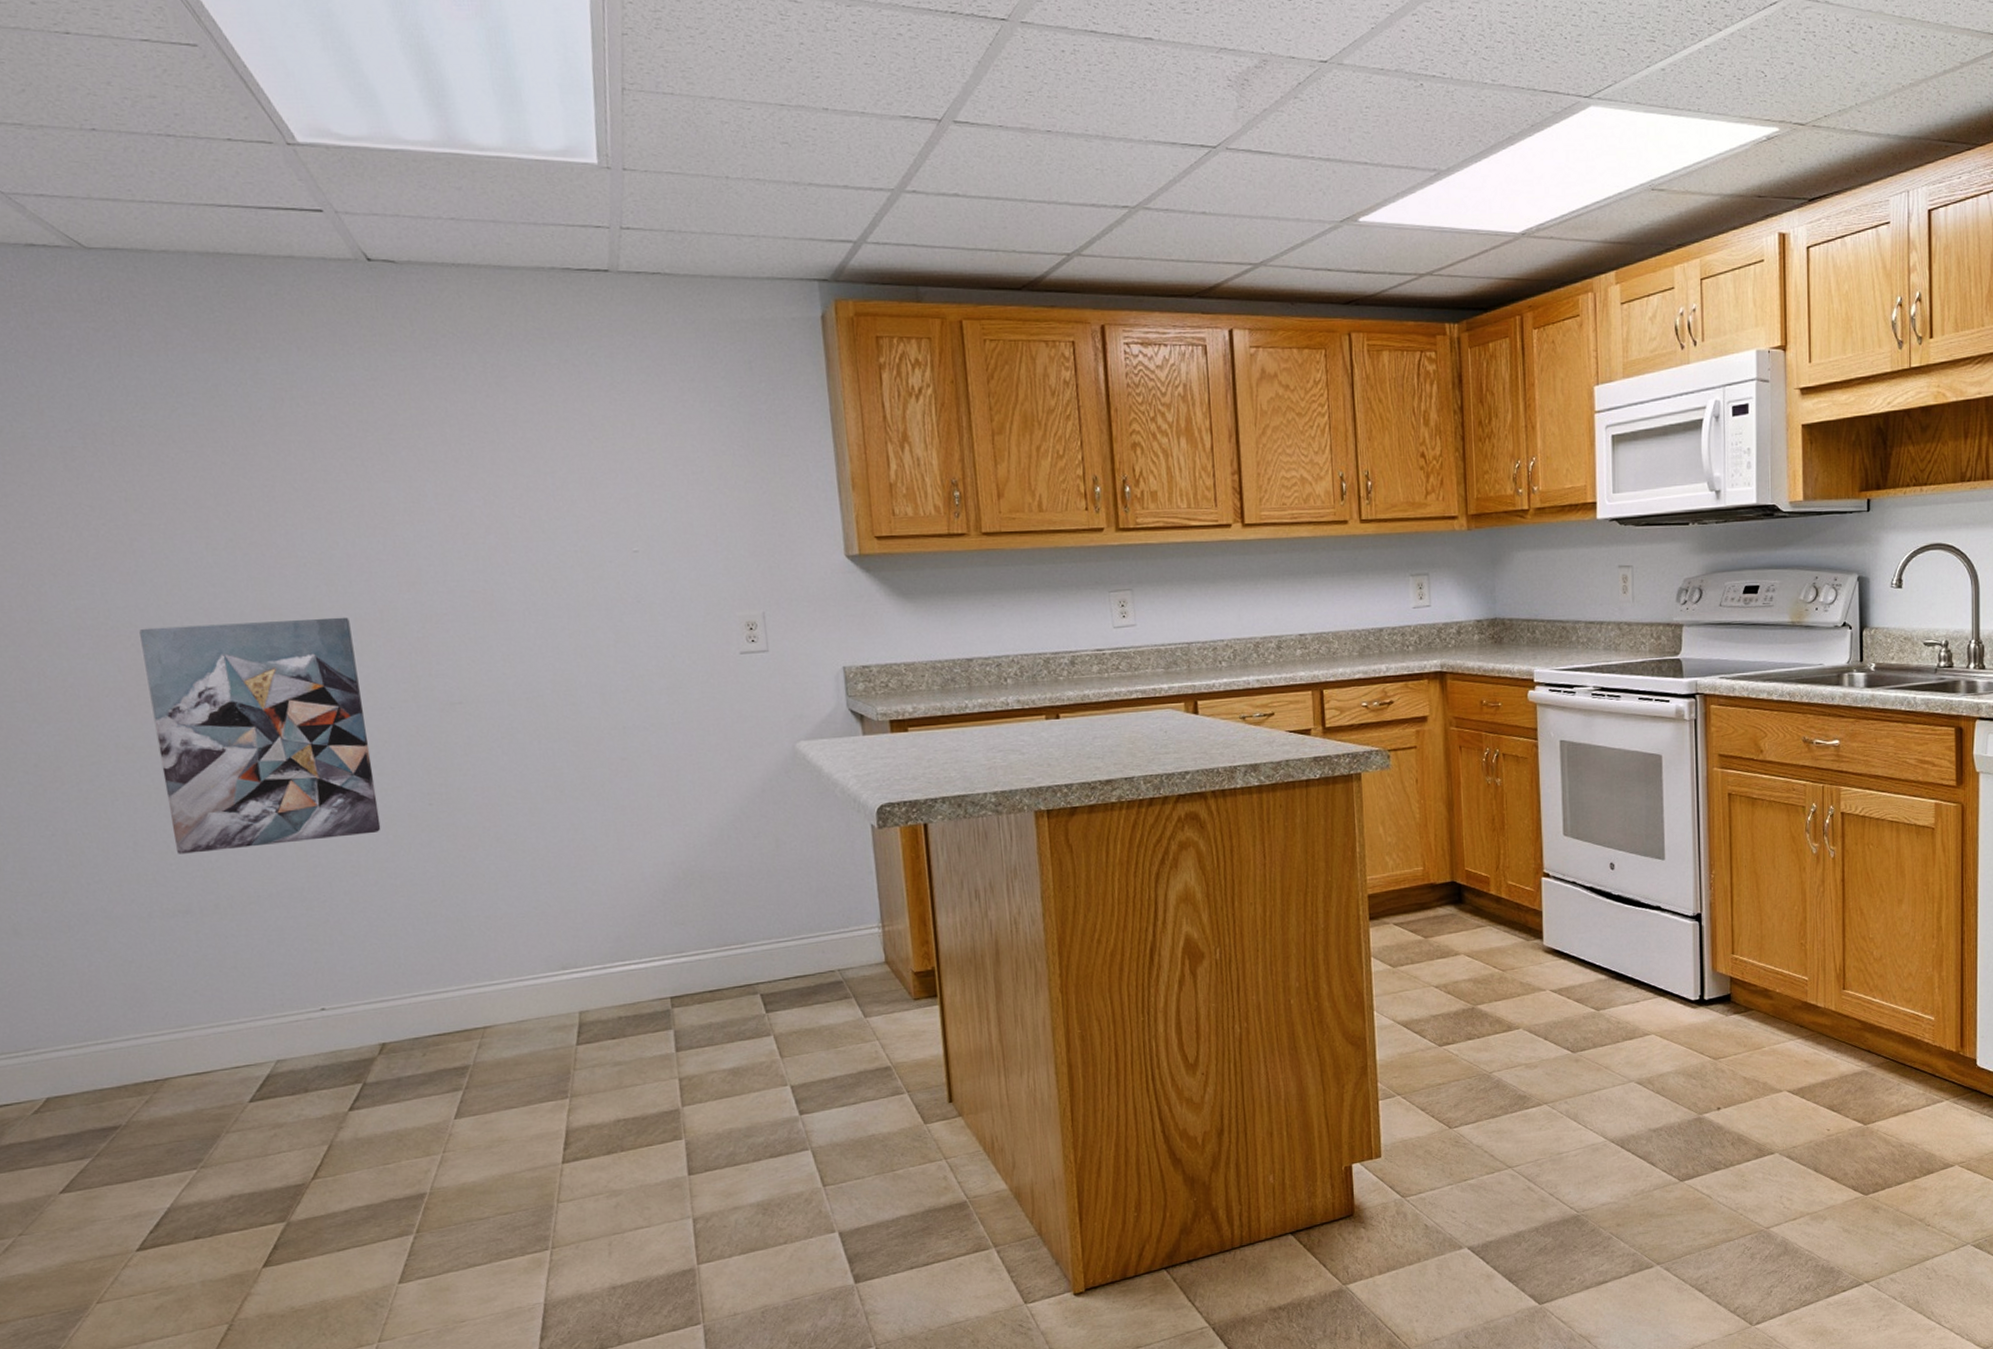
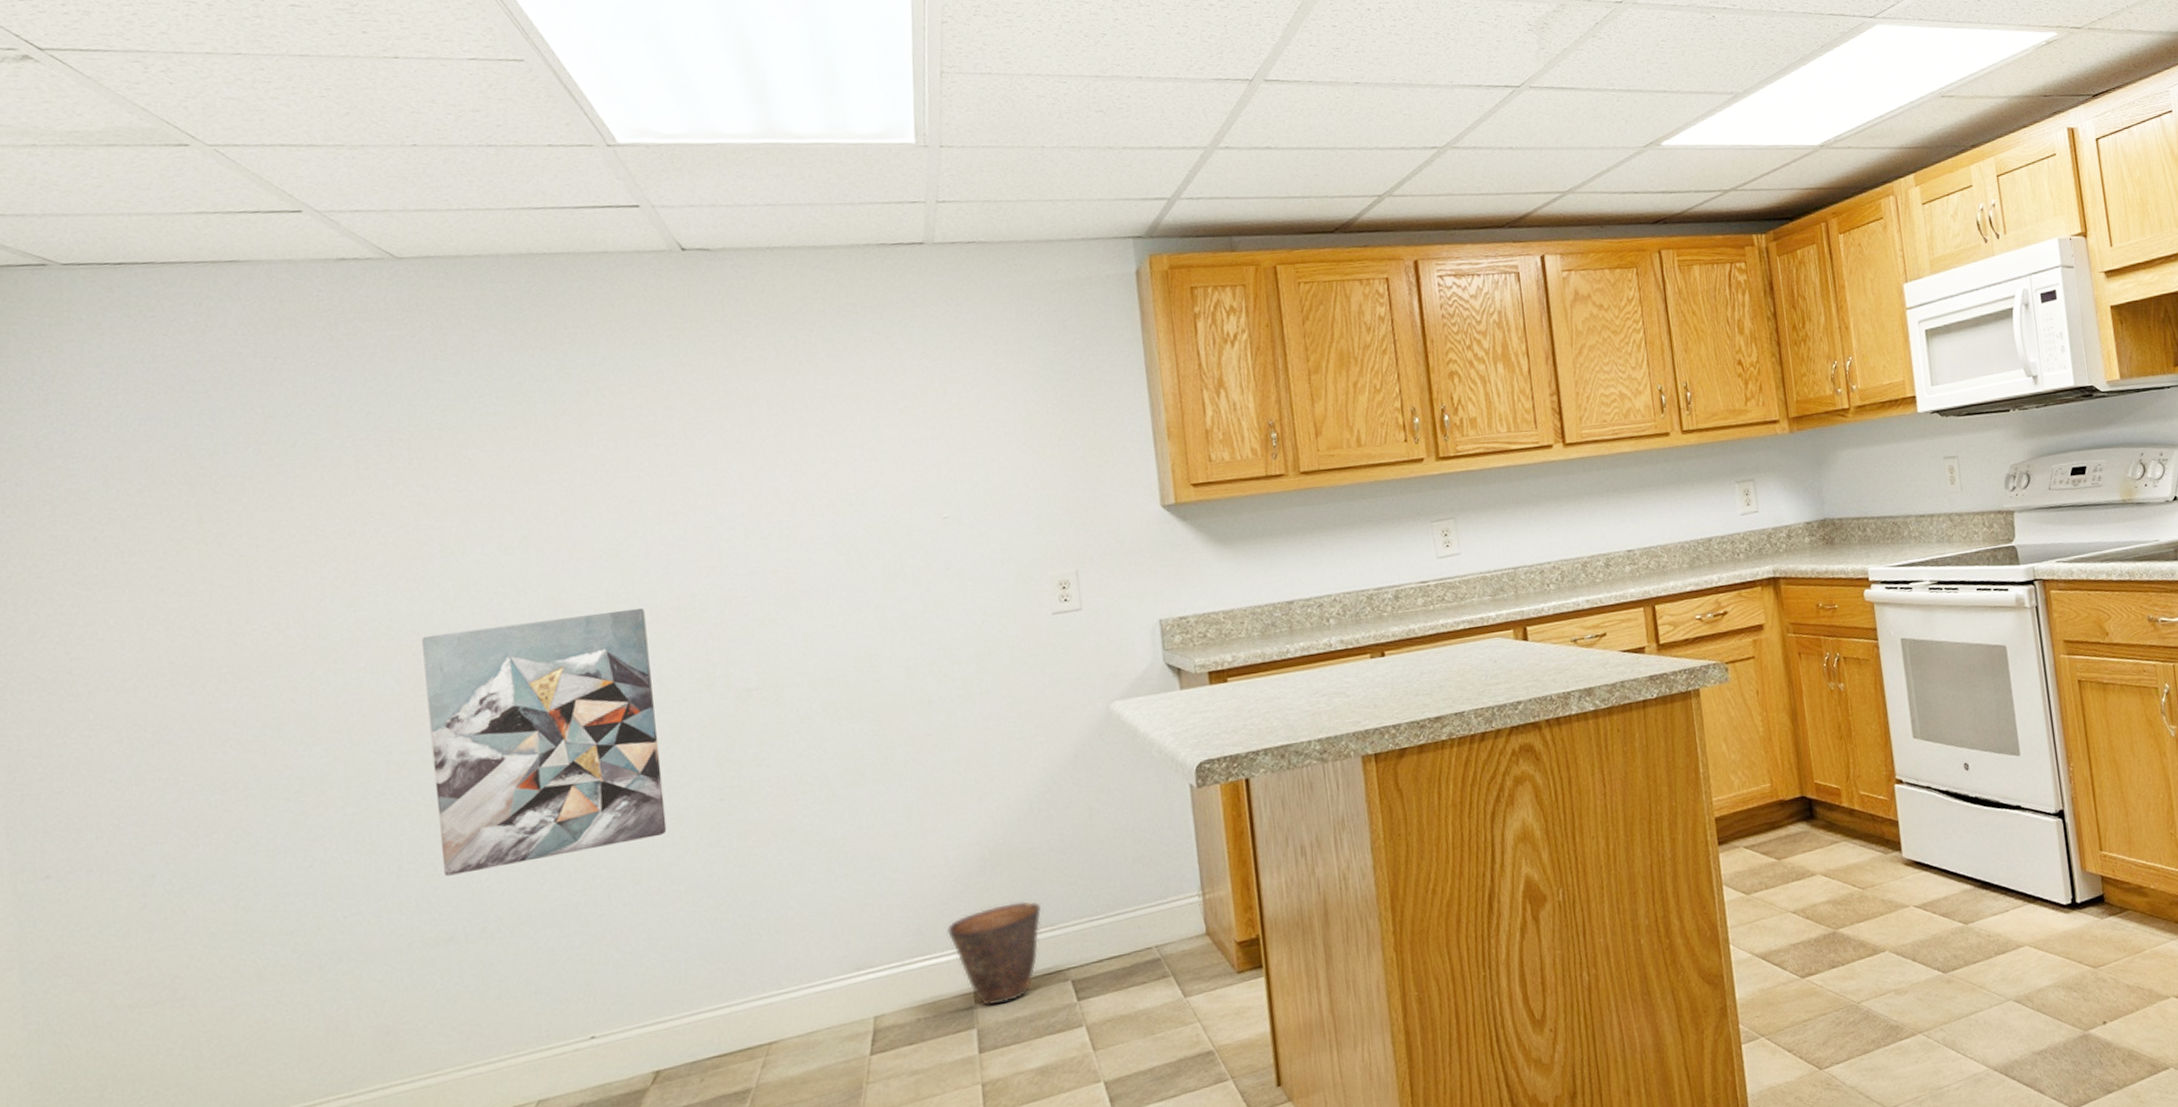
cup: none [644,919,733,1011] -> present [946,900,1042,1006]

